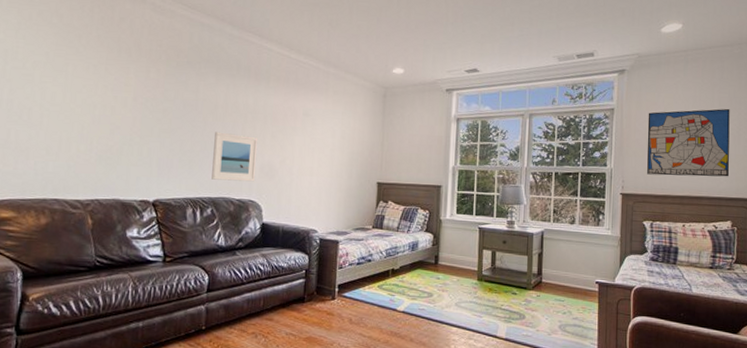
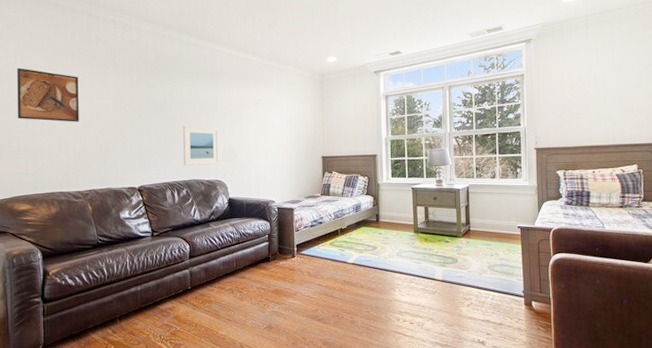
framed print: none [11,43,93,116] -> present [17,67,79,122]
wall art: present [647,108,730,177] -> none [555,64,632,130]

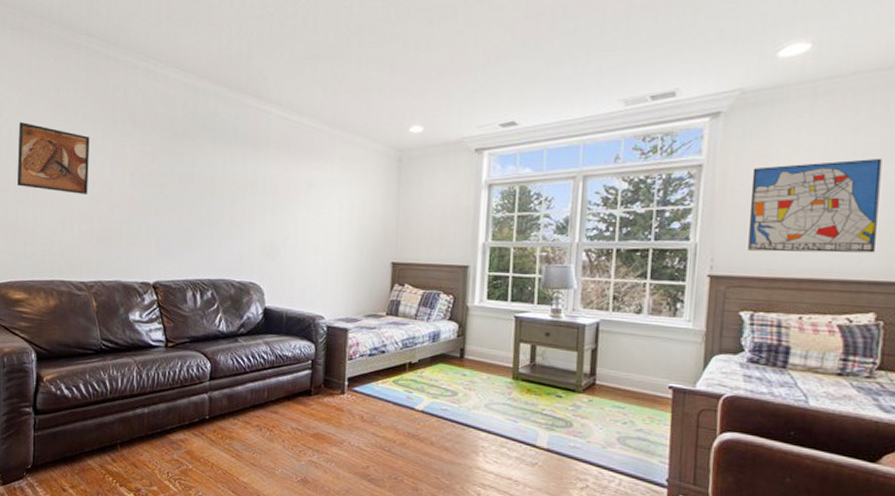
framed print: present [183,125,220,166] -> none [211,207,258,262]
wall art: none [555,64,632,130] -> present [748,158,882,253]

